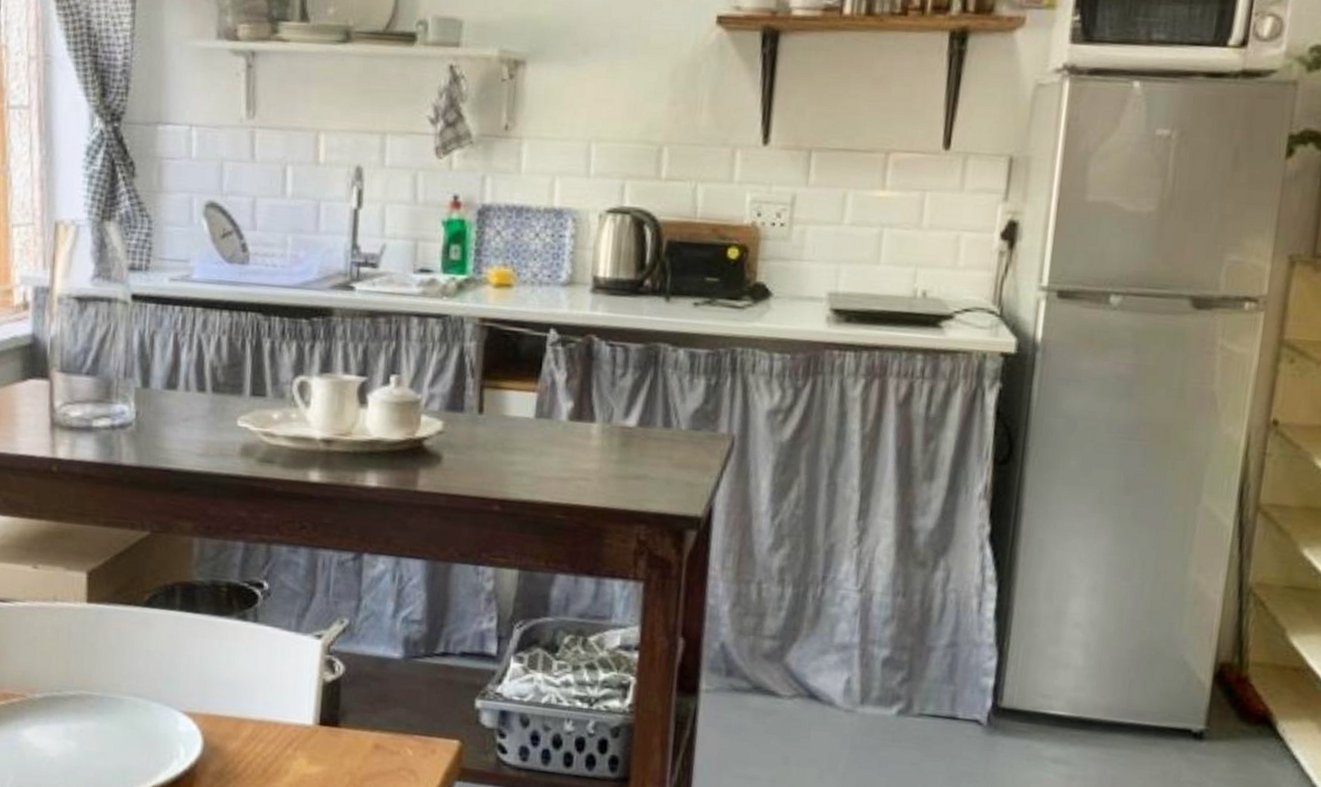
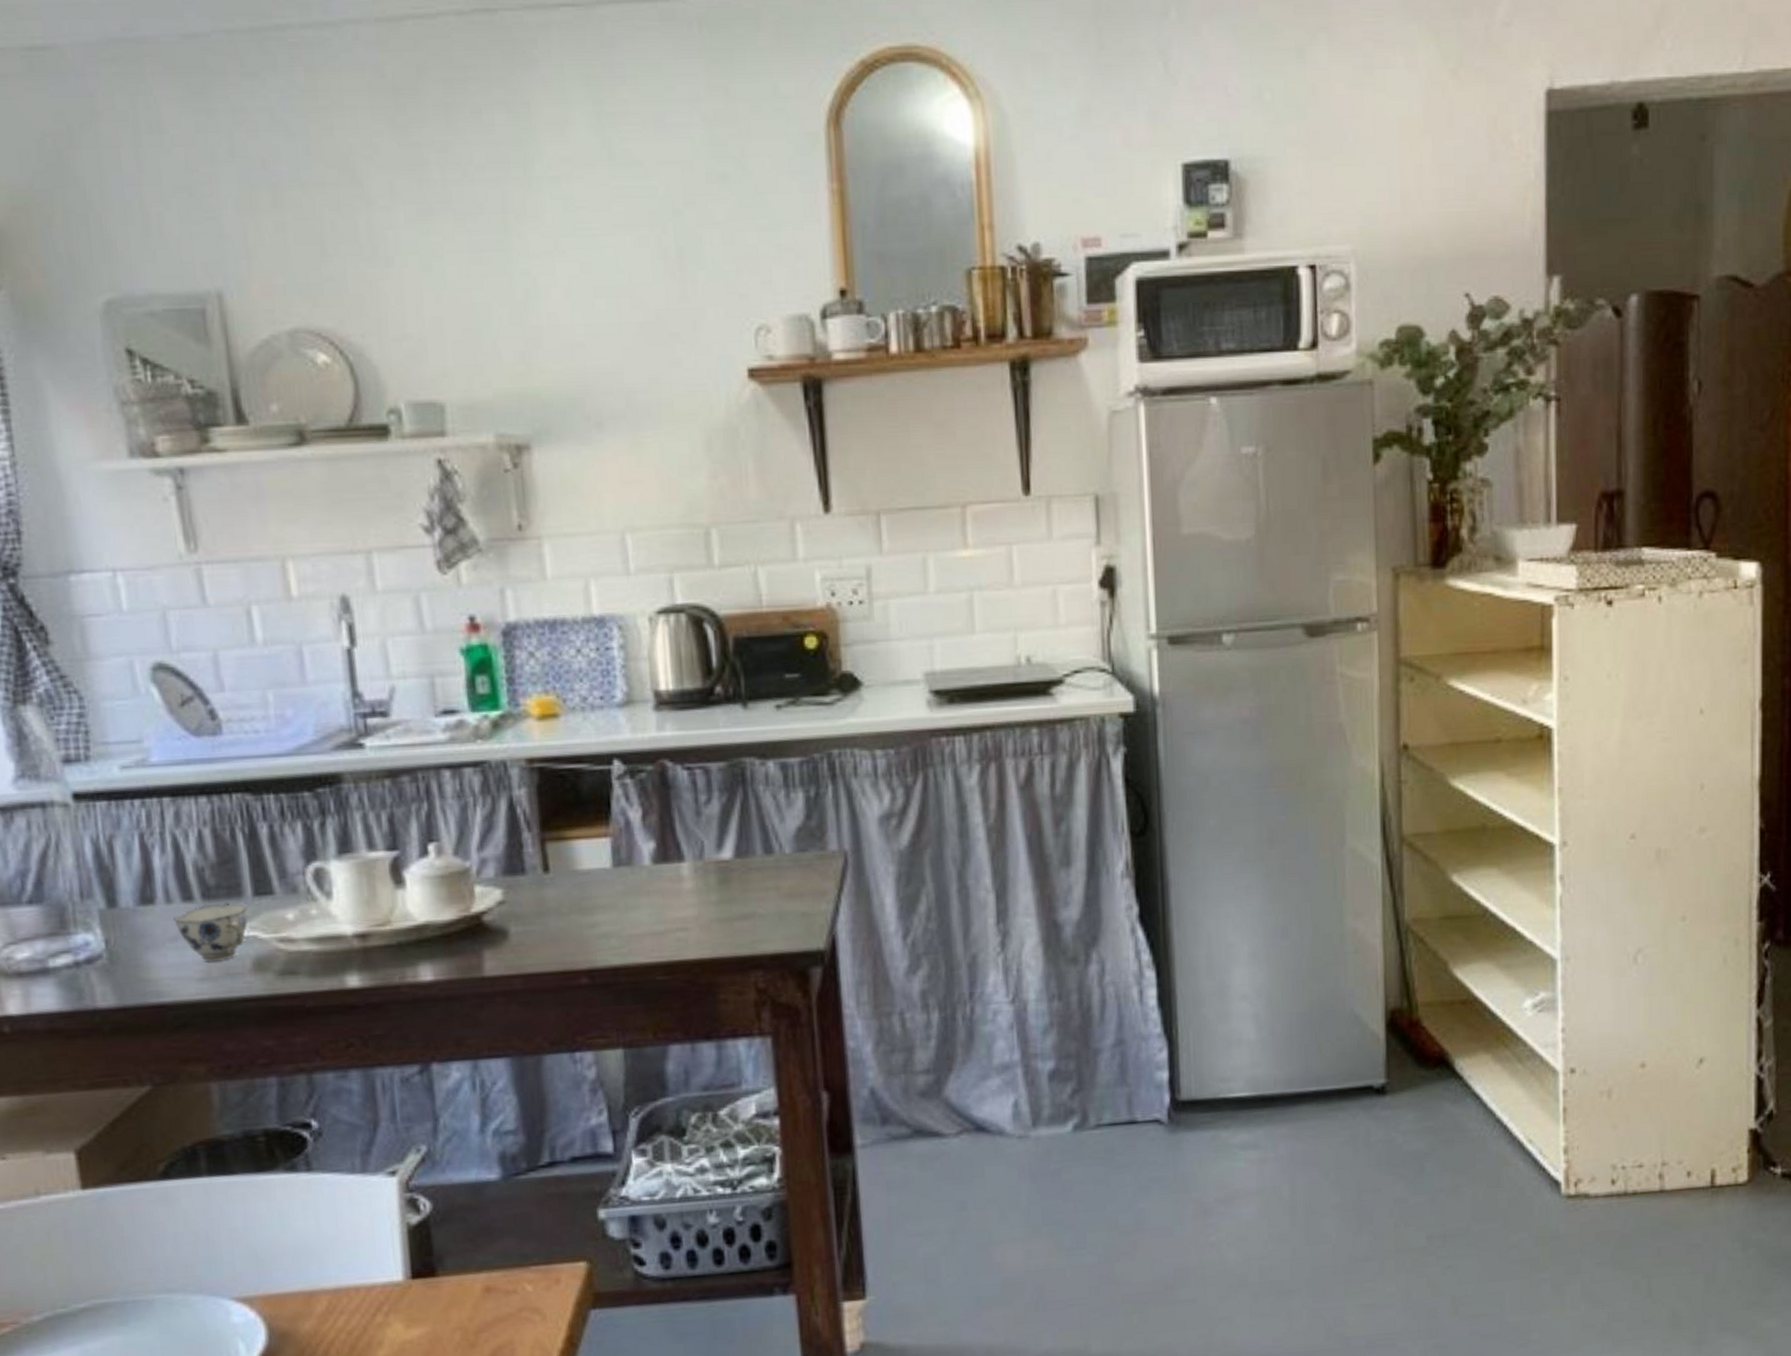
teacup: none [189,397,246,443] -> present [174,903,249,962]

